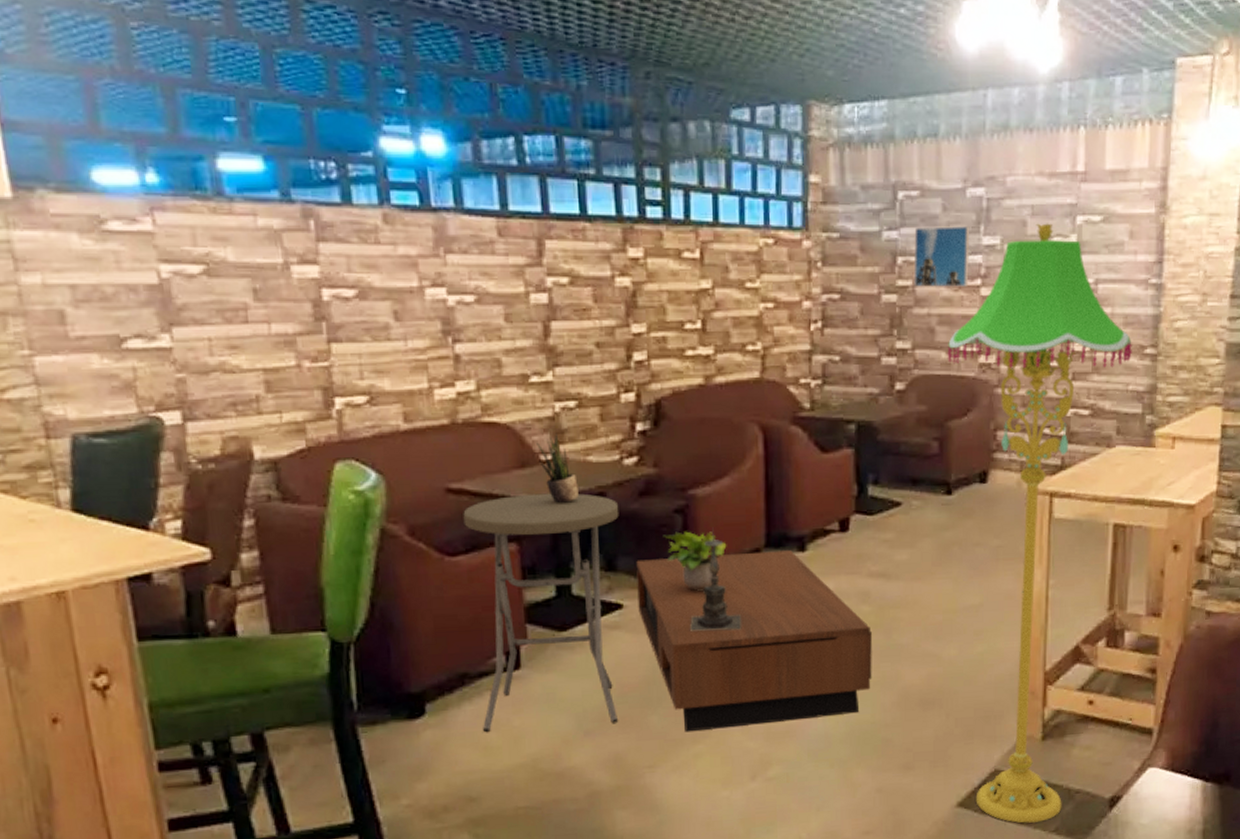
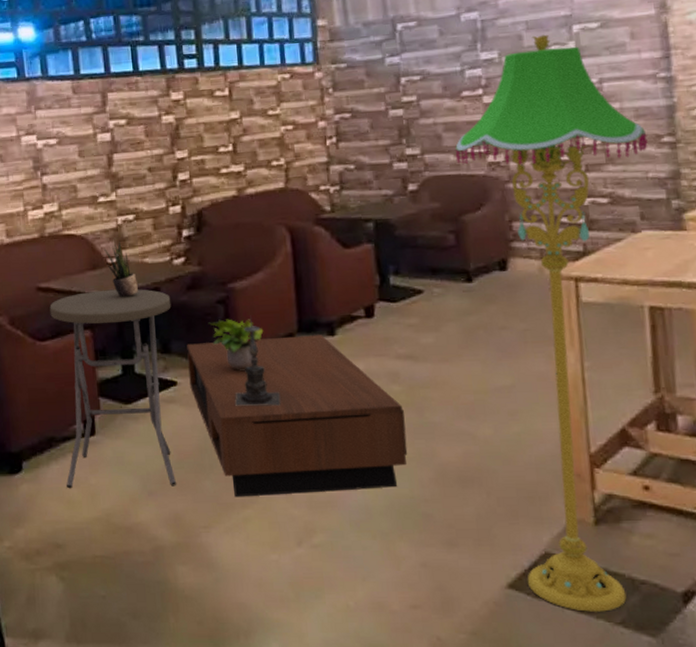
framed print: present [914,226,970,287] -> none [414,46,470,101]

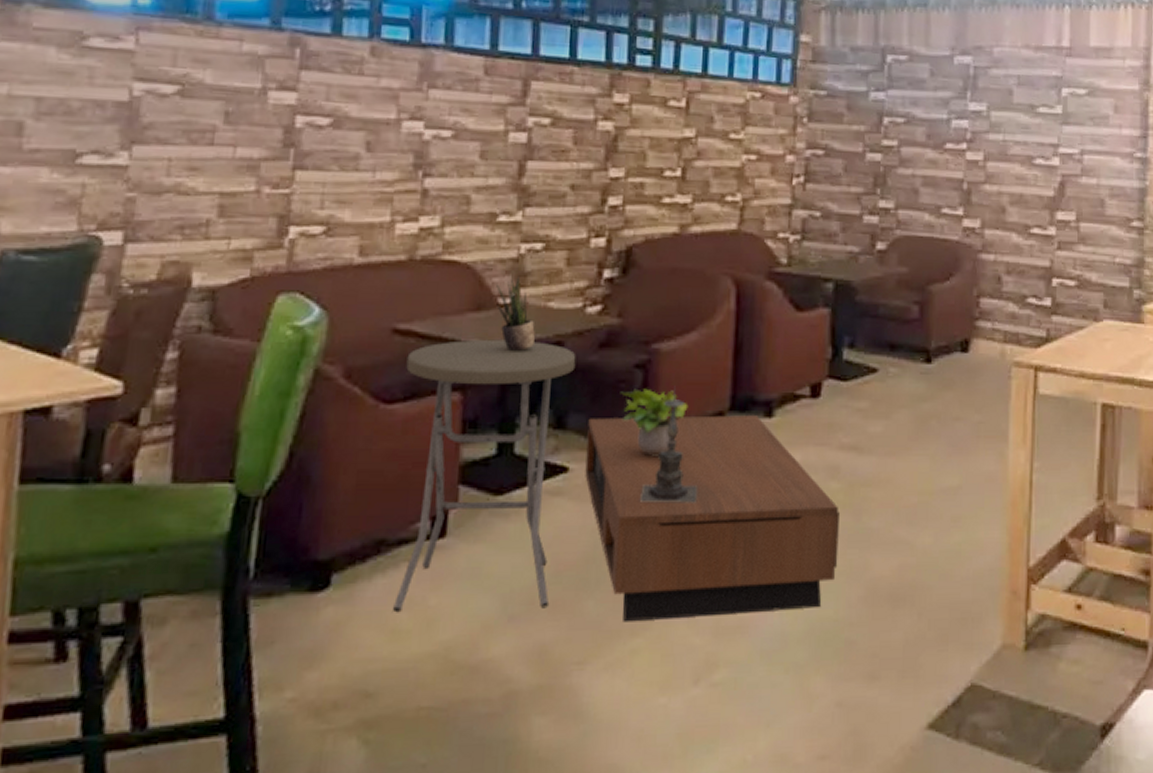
floor lamp: present [455,34,648,612] -> none [930,92,1118,753]

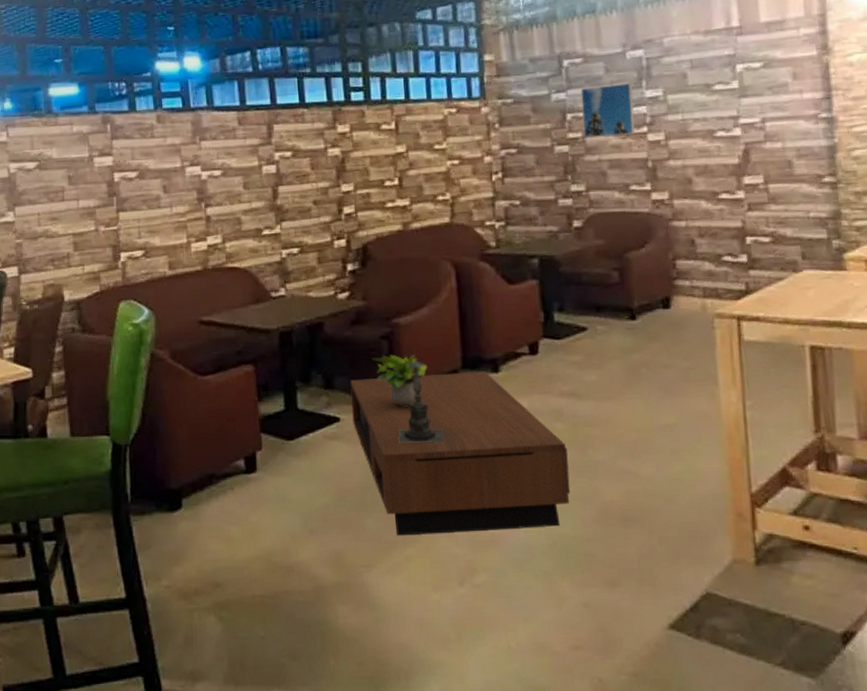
side table: present [393,339,576,613] -> none [212,323,339,527]
potted plant: present [496,275,535,351] -> none [268,274,302,332]
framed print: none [899,90,957,150] -> present [580,83,635,138]

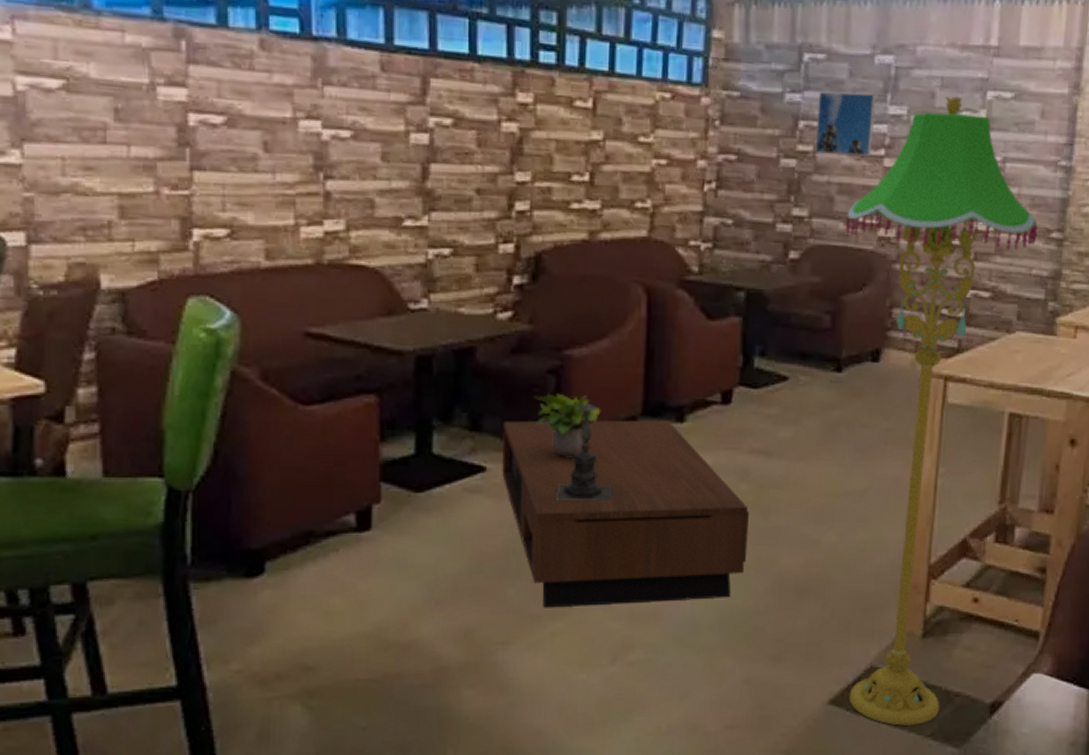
floor lamp: none [620,73,810,653] -> present [845,95,1038,726]

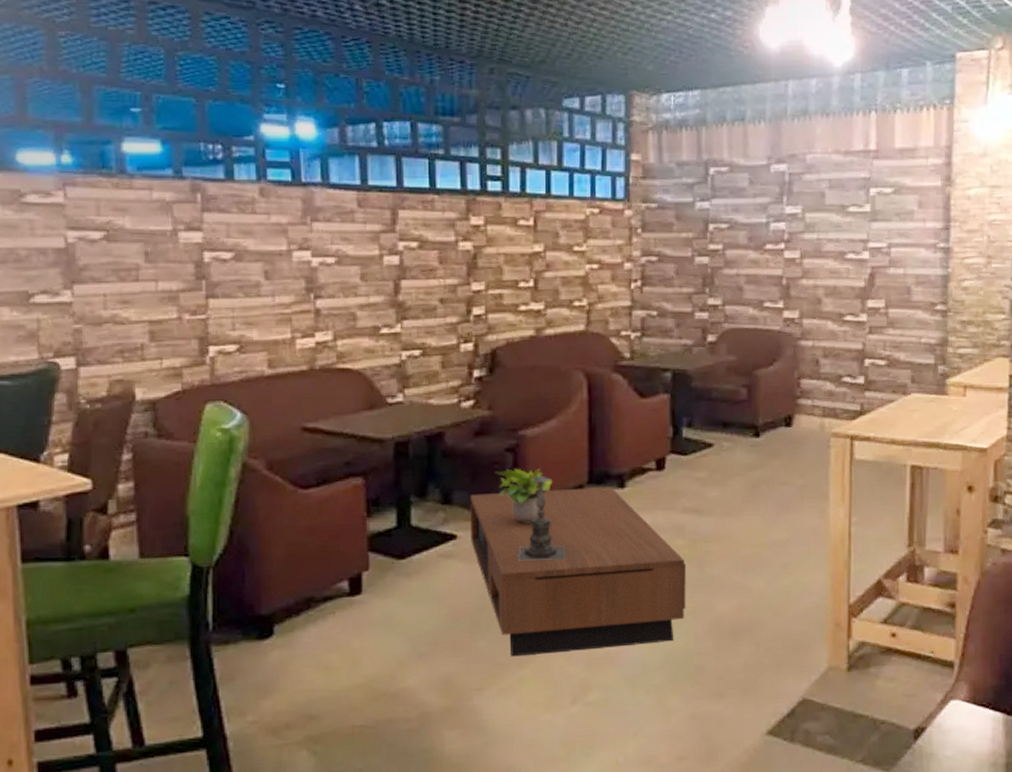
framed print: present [814,92,877,156] -> none [724,197,774,250]
floor lamp: present [845,95,1038,726] -> none [754,194,924,753]

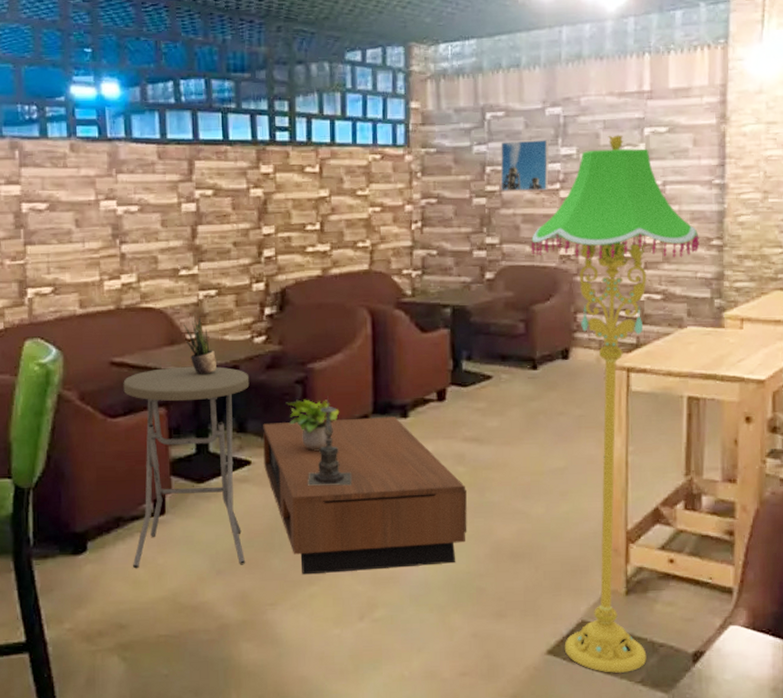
side table: none [316,432,456,654] -> present [123,366,250,569]
potted plant: none [384,378,420,441] -> present [184,316,216,374]
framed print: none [724,197,774,250] -> present [500,140,549,191]
floor lamp: none [754,194,924,753] -> present [530,135,699,673]

